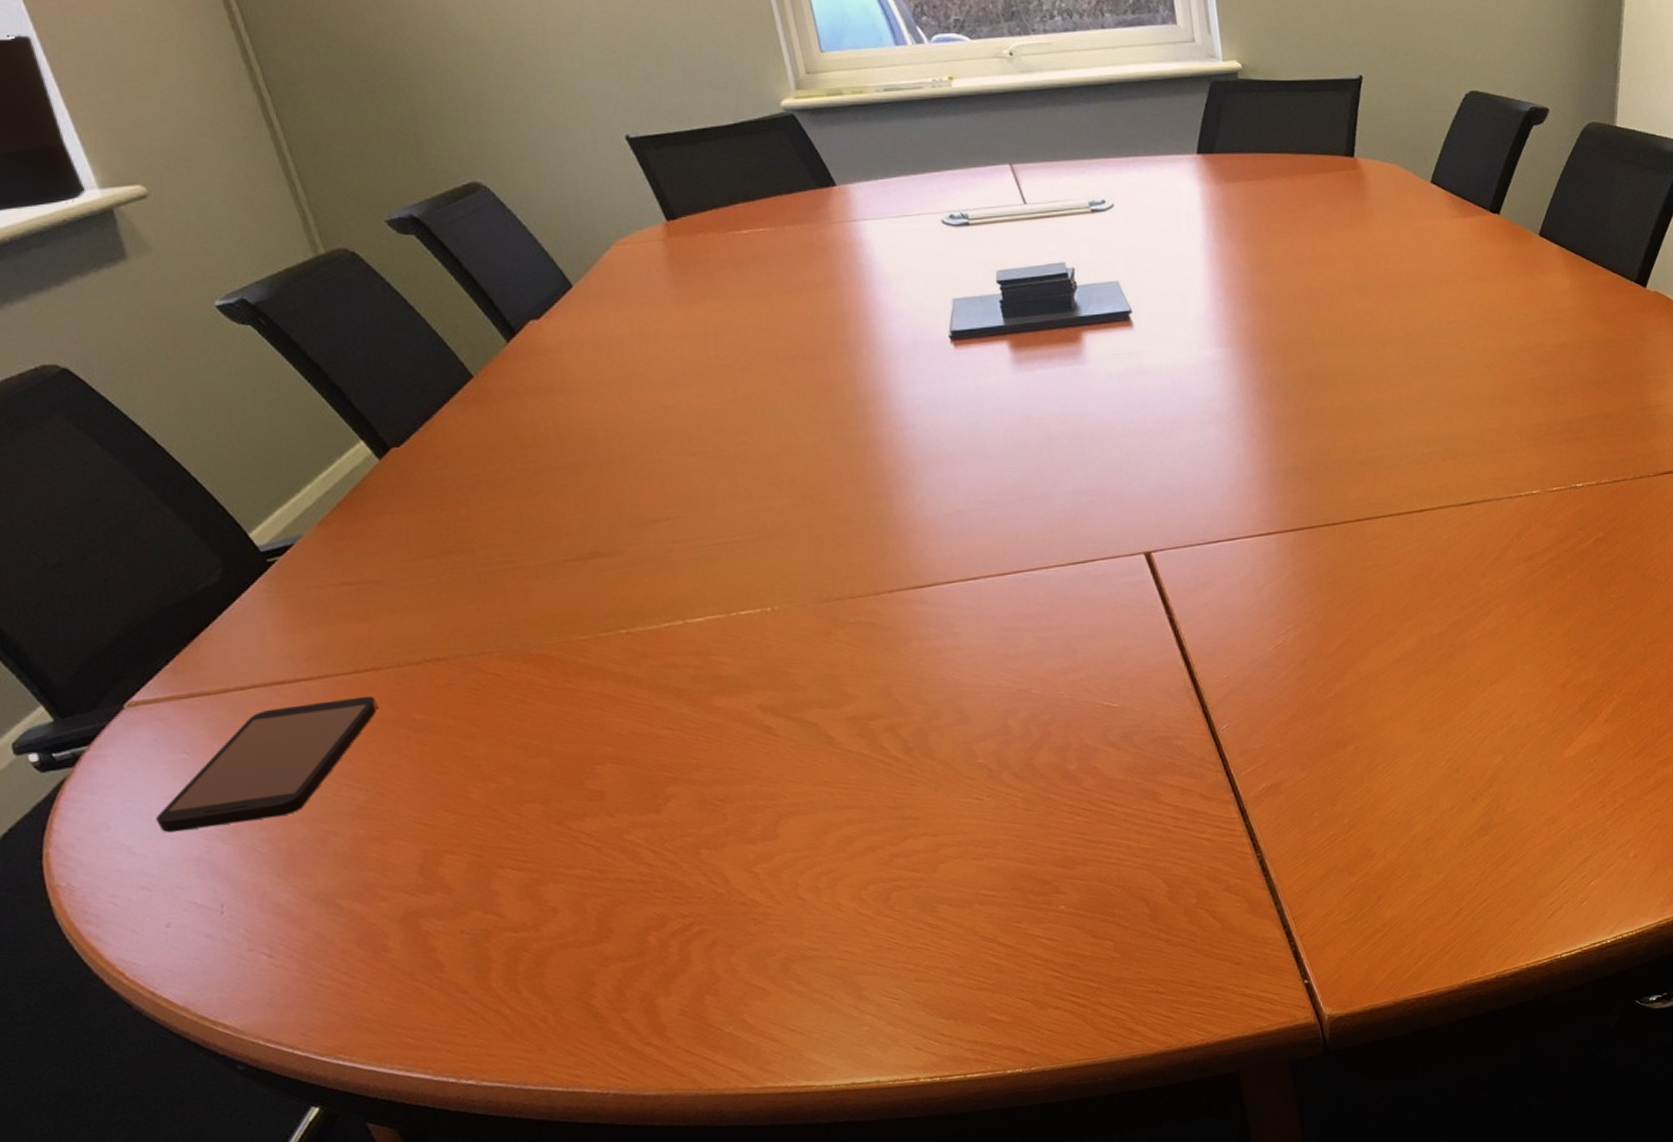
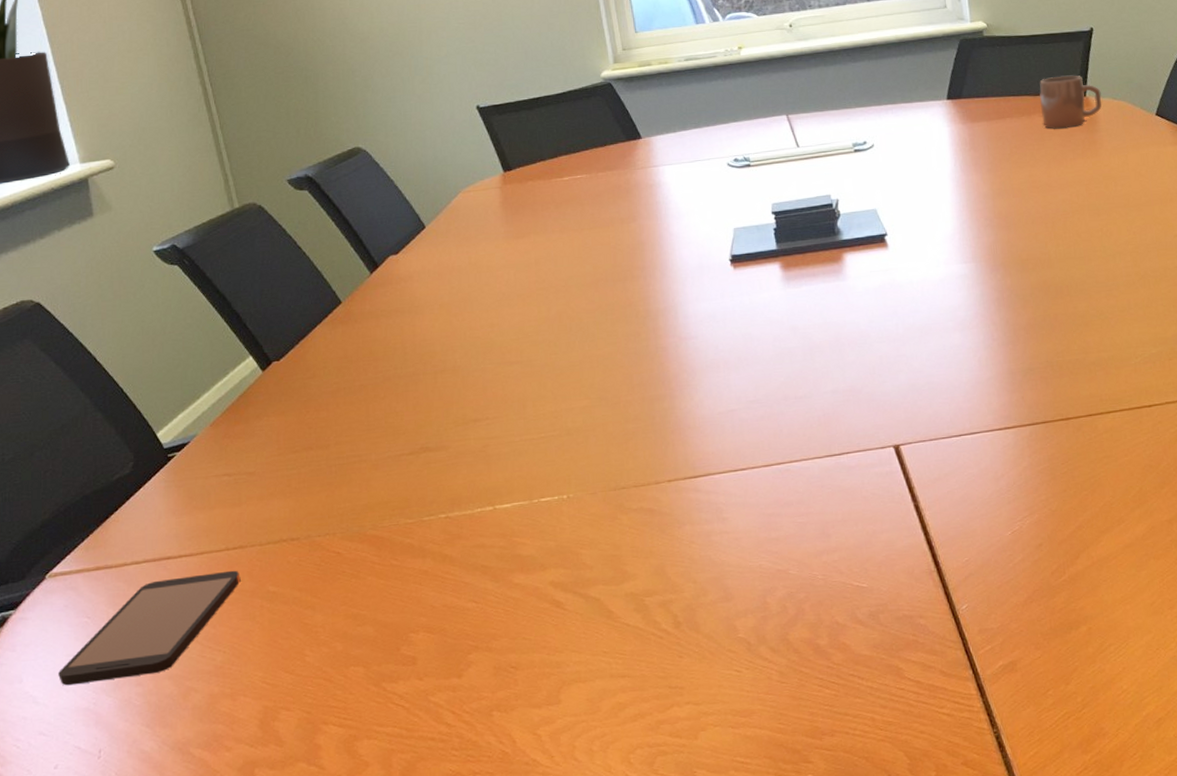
mug: none [1302,131,1372,194] -> present [1039,75,1102,128]

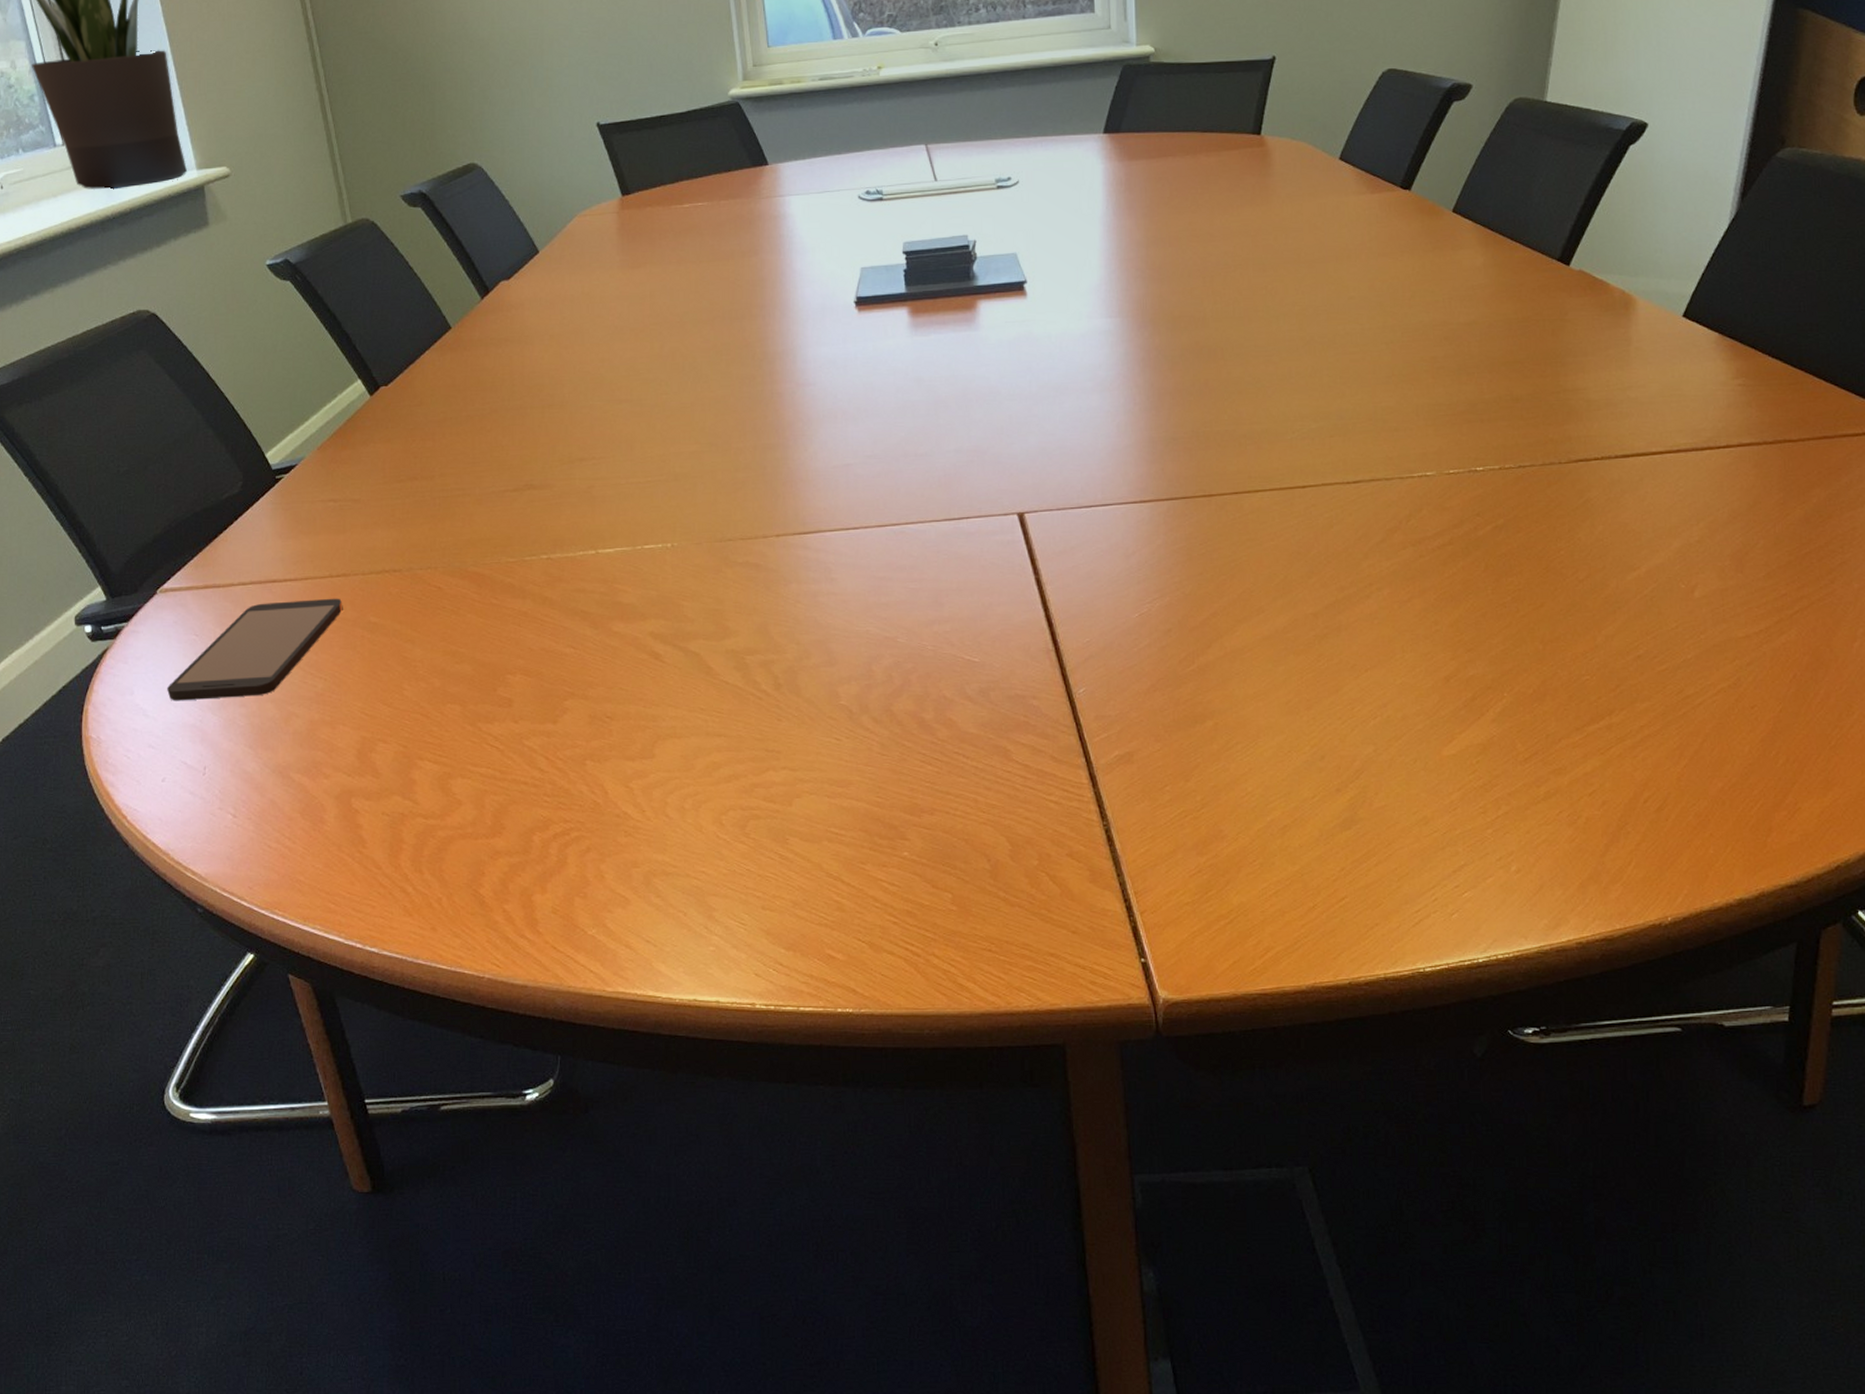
mug: present [1039,75,1102,128] -> none [1208,110,1279,171]

